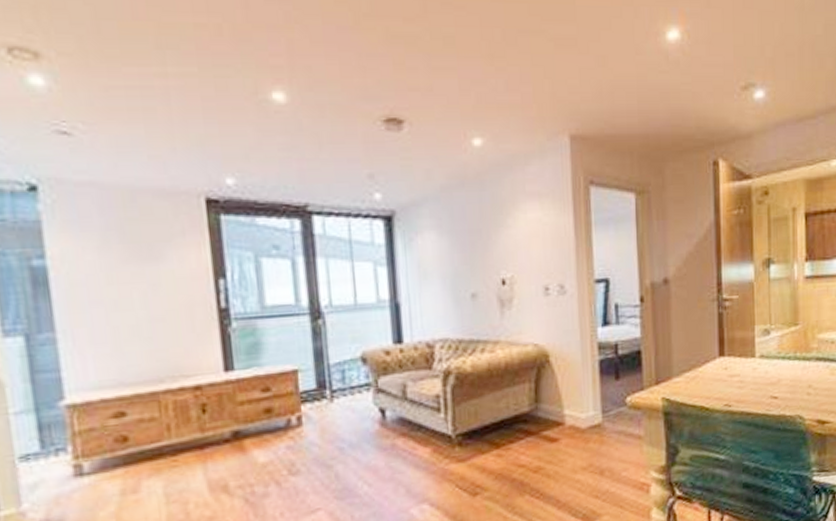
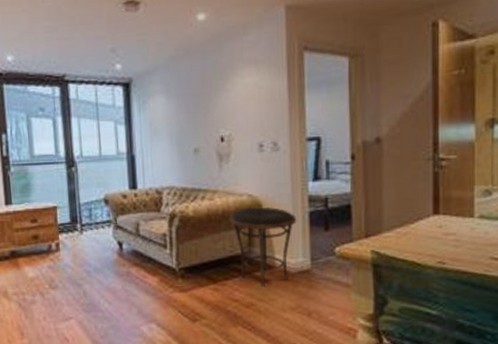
side table: none [512,357,587,448] -> present [229,207,297,287]

